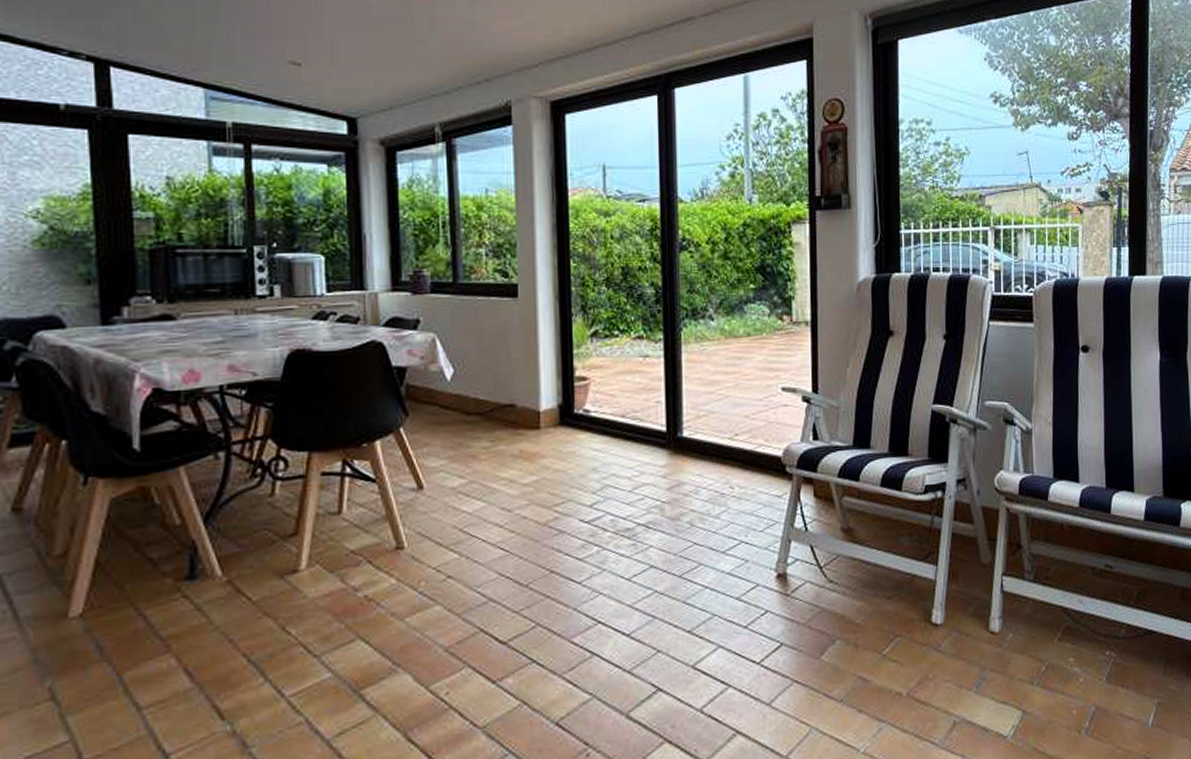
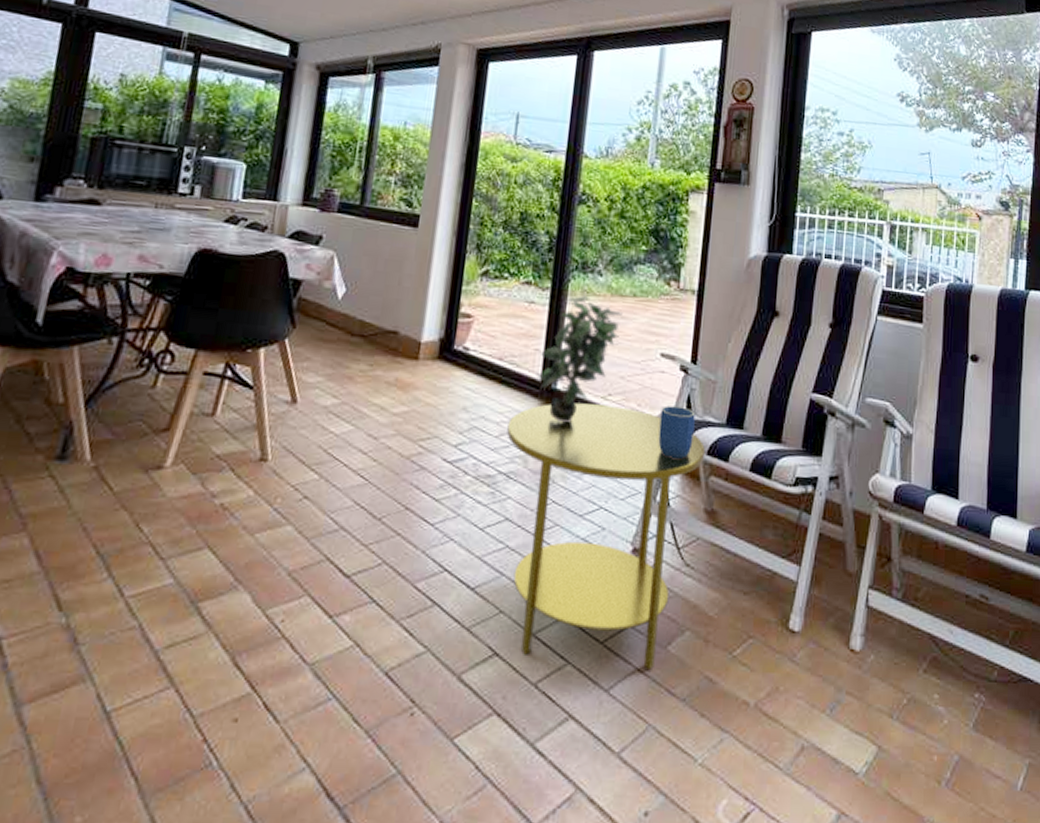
side table: none [639,444,837,686] -> present [507,403,706,669]
potted plant: none [662,342,739,469] -> present [537,296,623,423]
mug: none [788,436,823,486] -> present [658,405,695,459]

